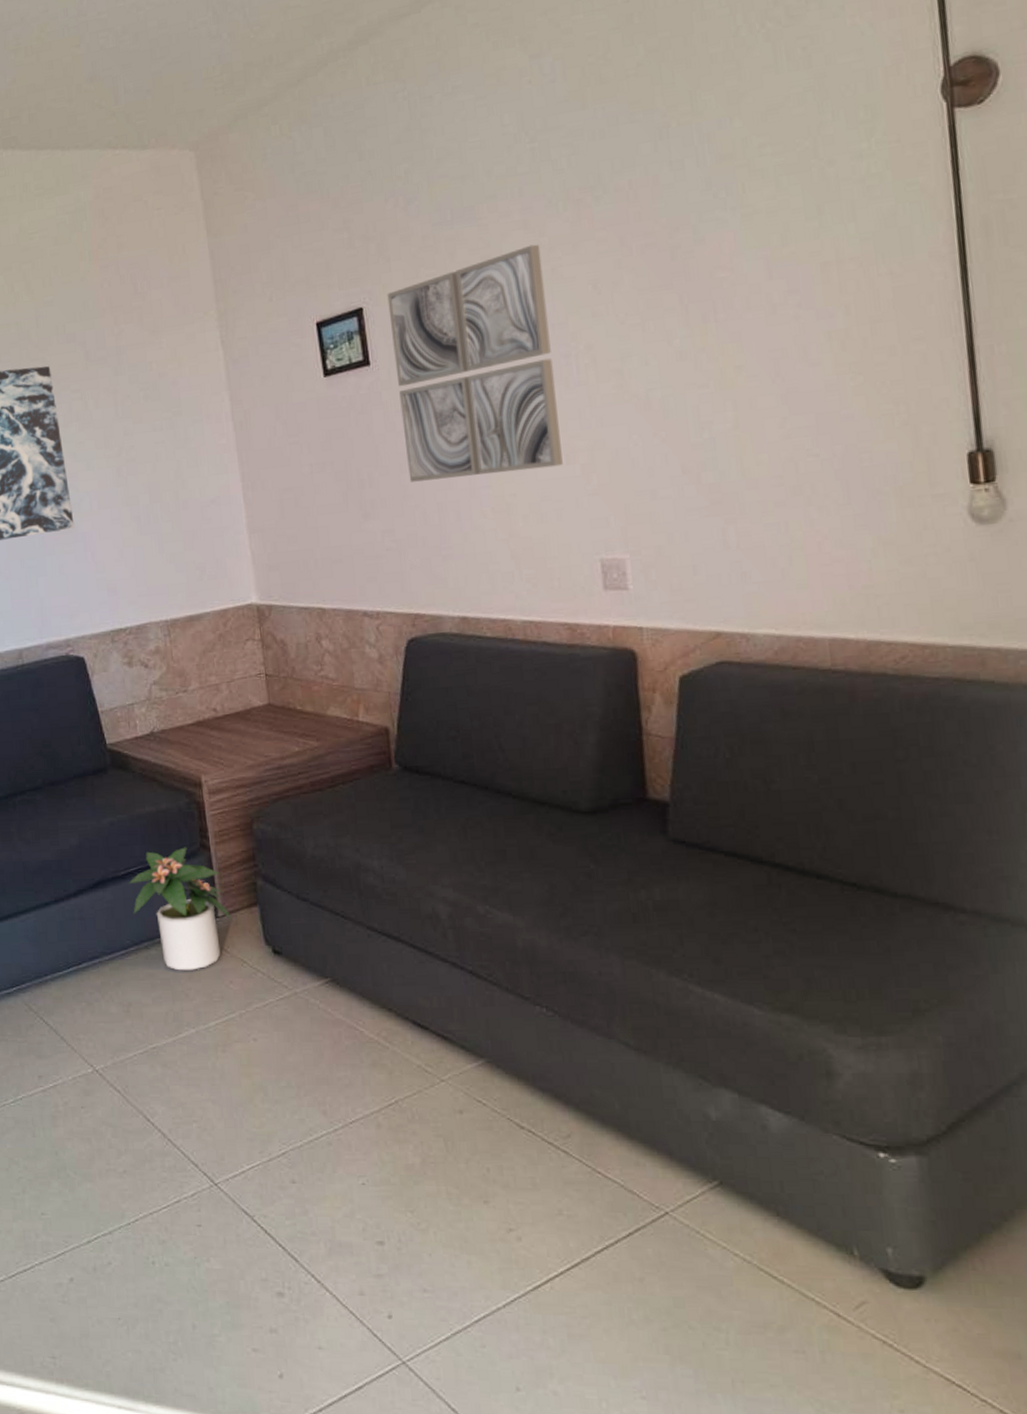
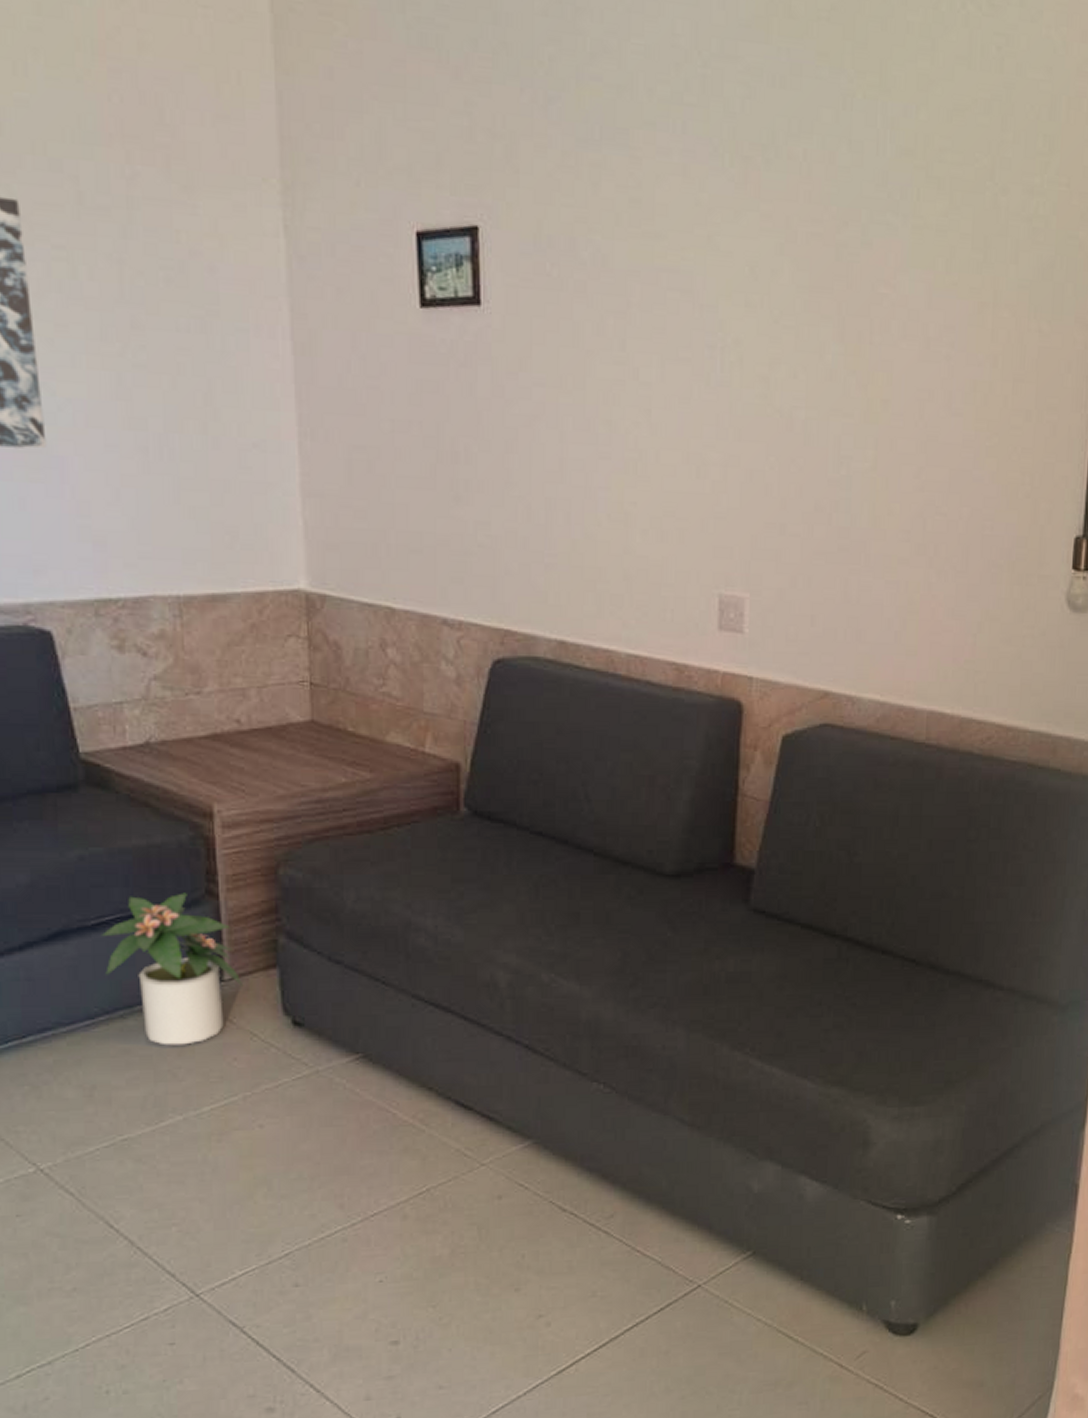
wall art: present [387,244,563,482] -> none [511,198,698,479]

